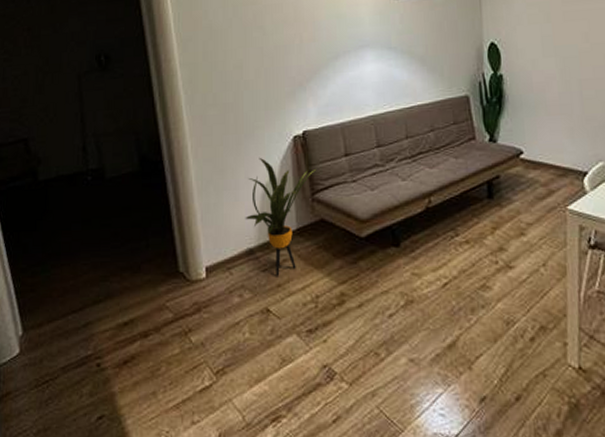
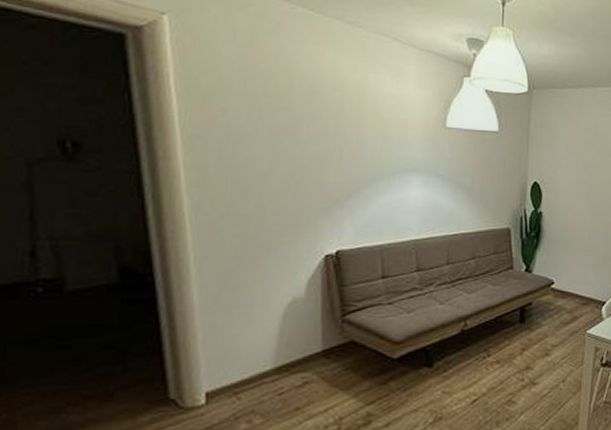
house plant: present [245,157,317,276] -> none [260,275,350,399]

